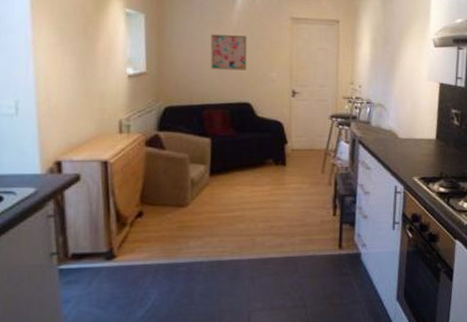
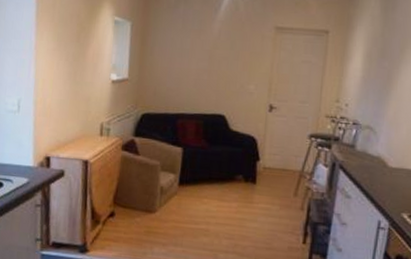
wall art: present [211,34,247,70] -> none [188,42,227,81]

